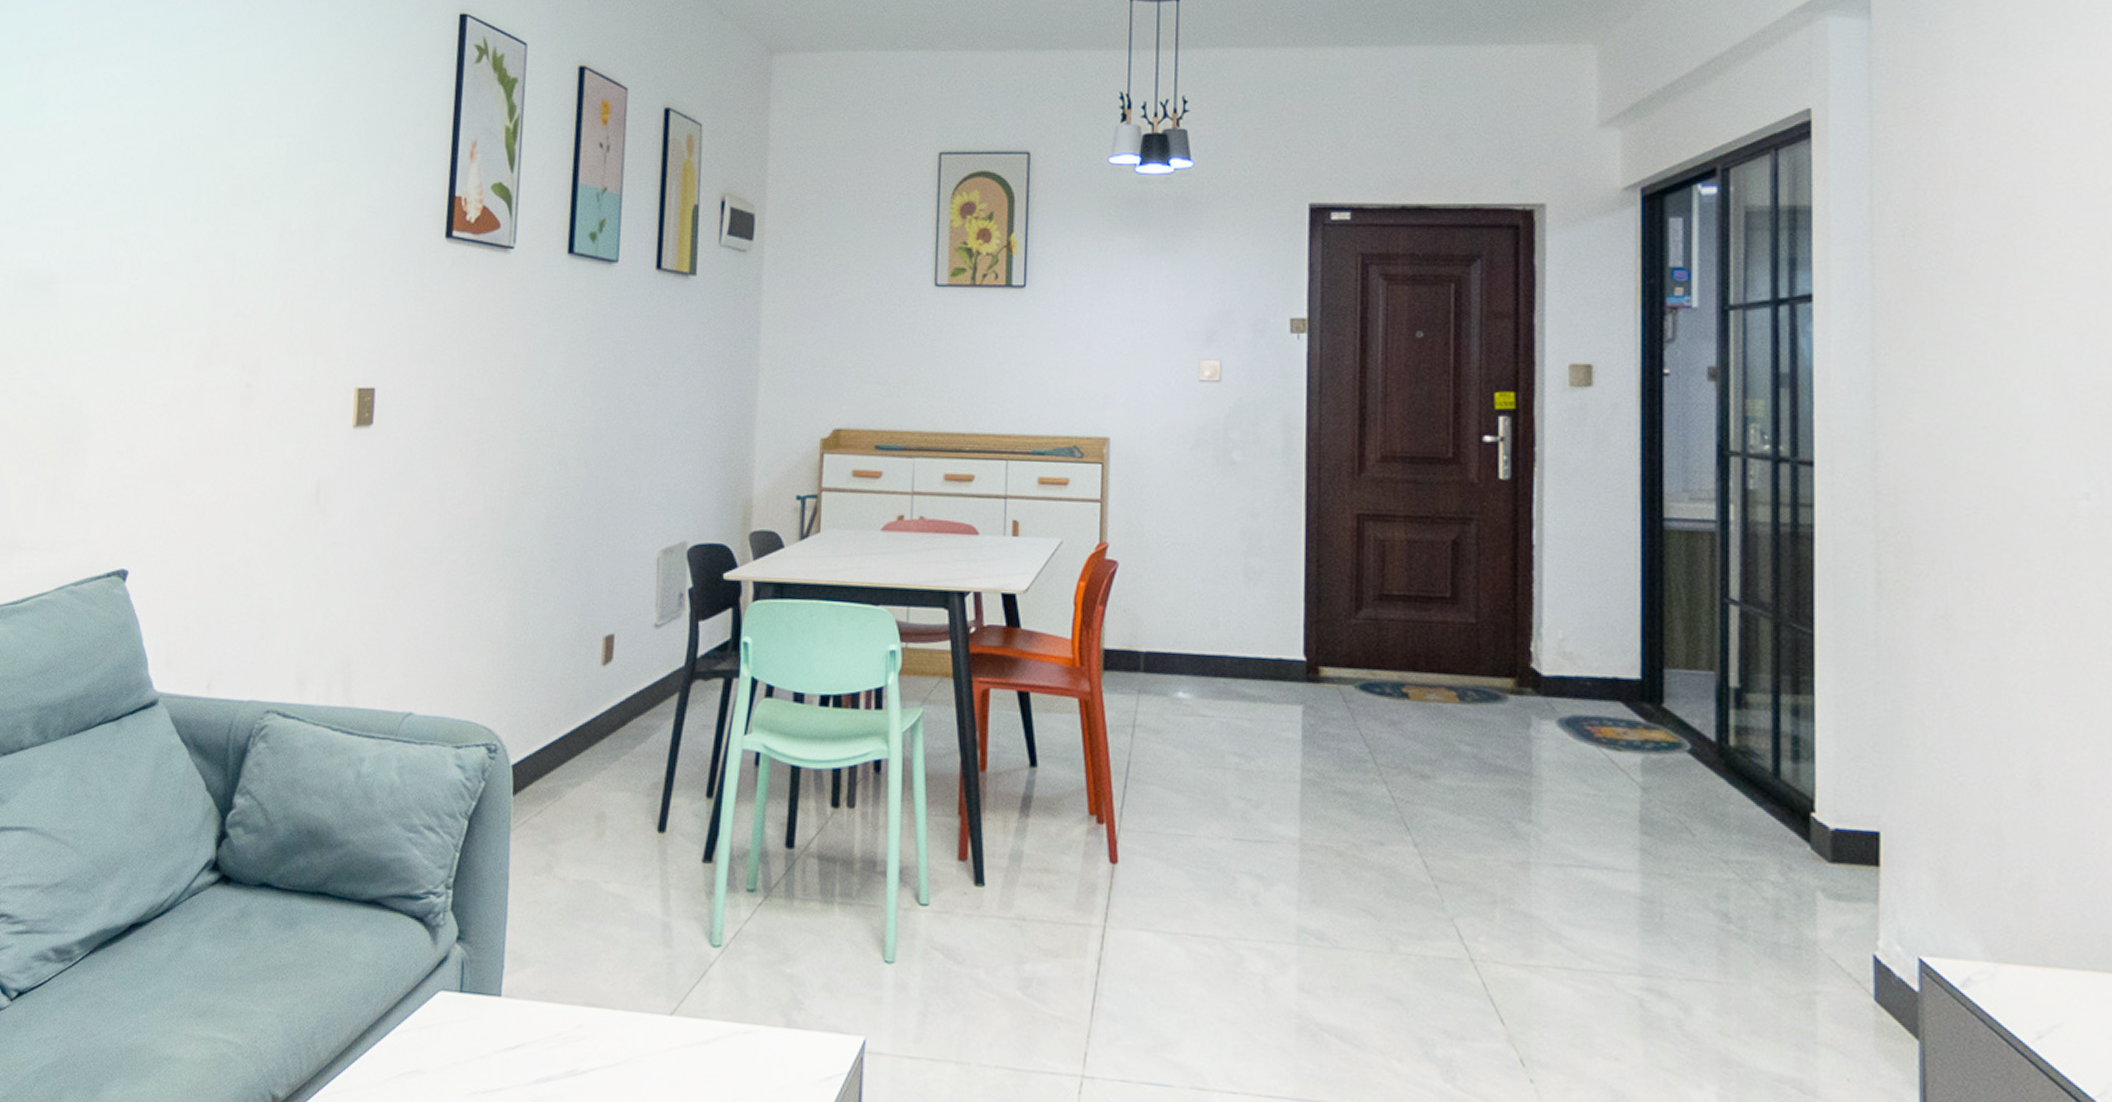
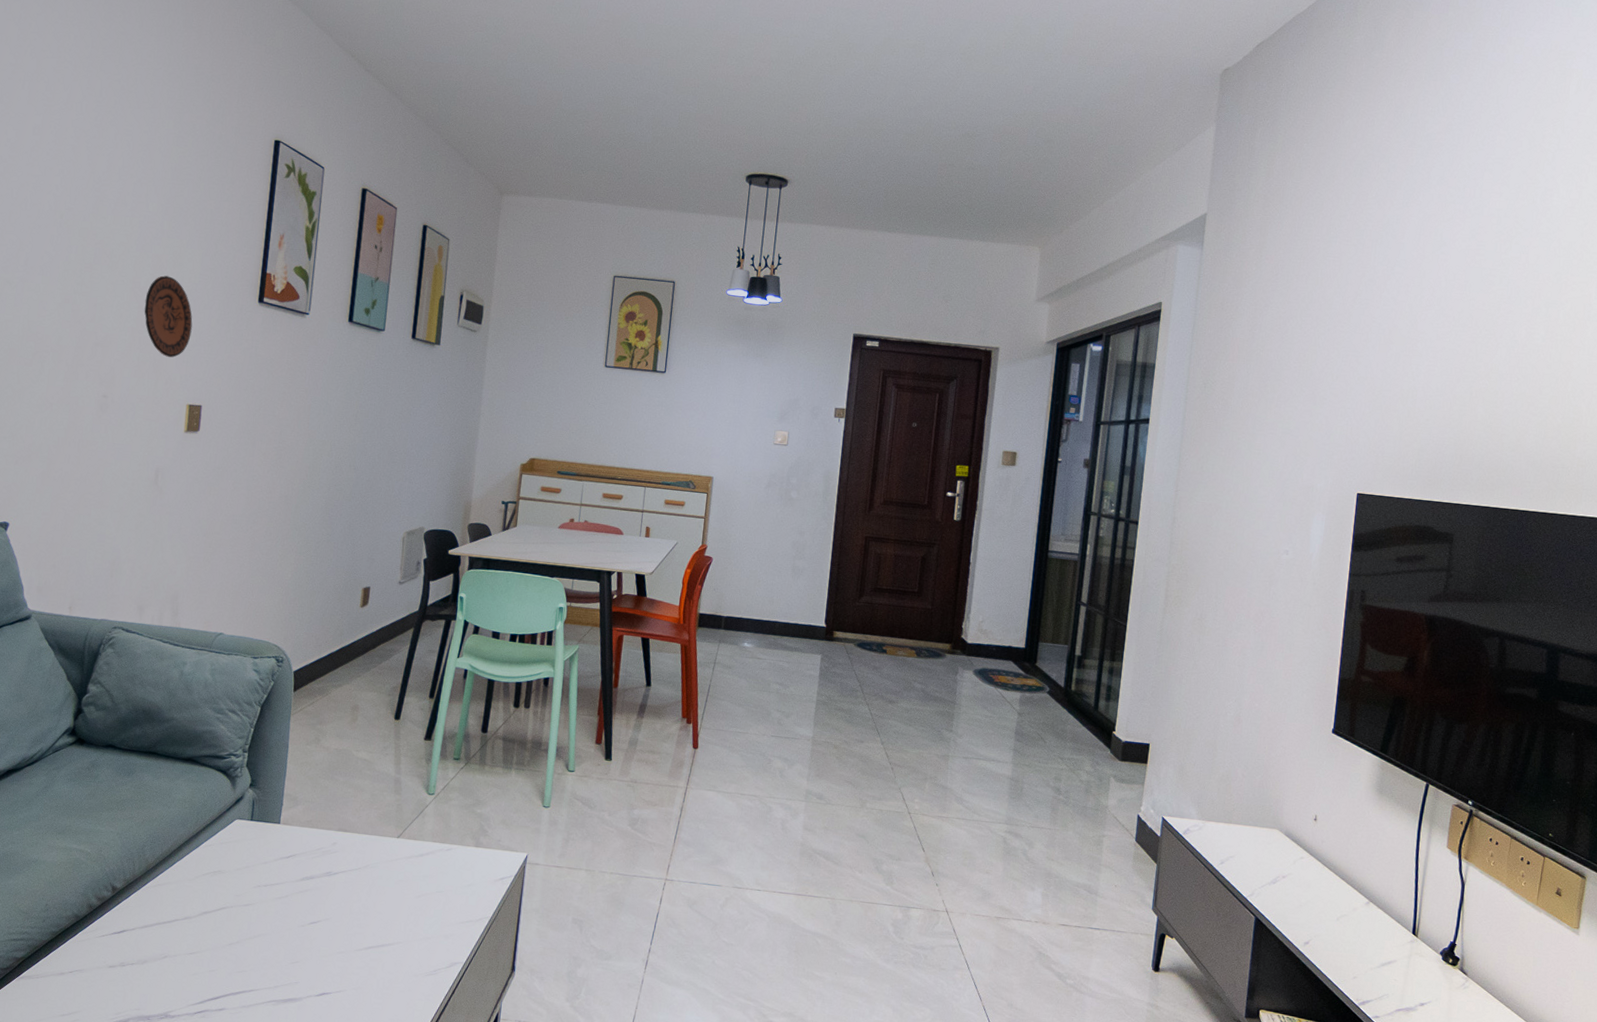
decorative plate: none [296,213,360,324] -> present [144,275,193,358]

